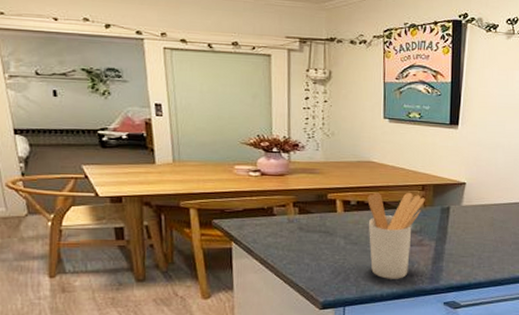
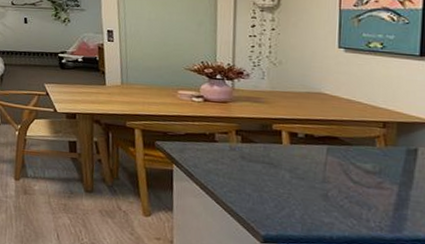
utensil holder: present [367,192,425,279] -> none [317,126,387,223]

